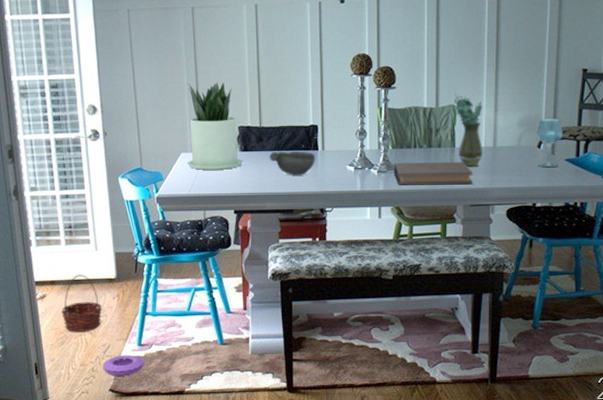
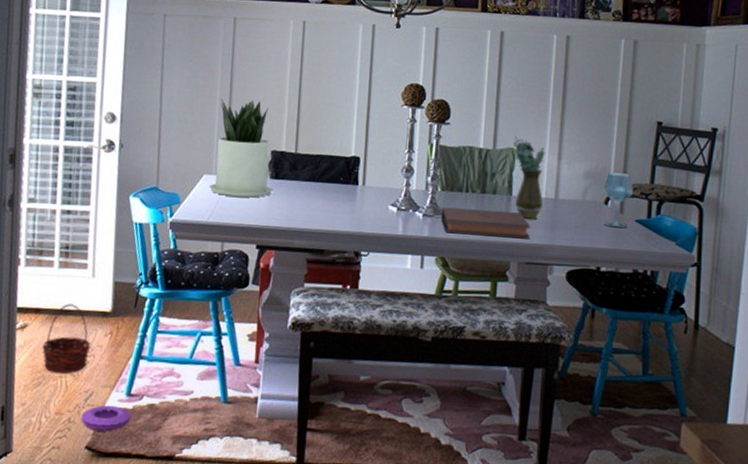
bowl: present [269,151,315,175] -> none [302,182,354,212]

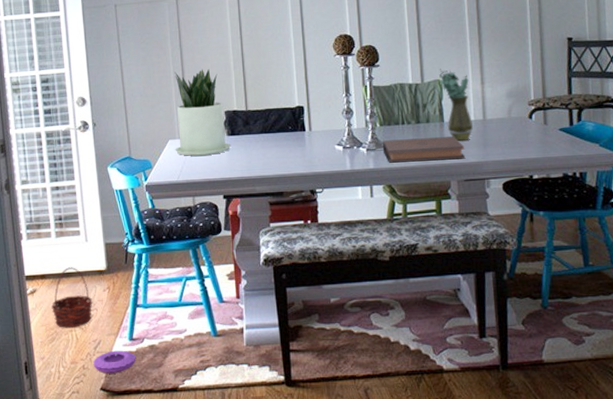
wine glass: present [603,172,633,228] -> none [526,88,554,139]

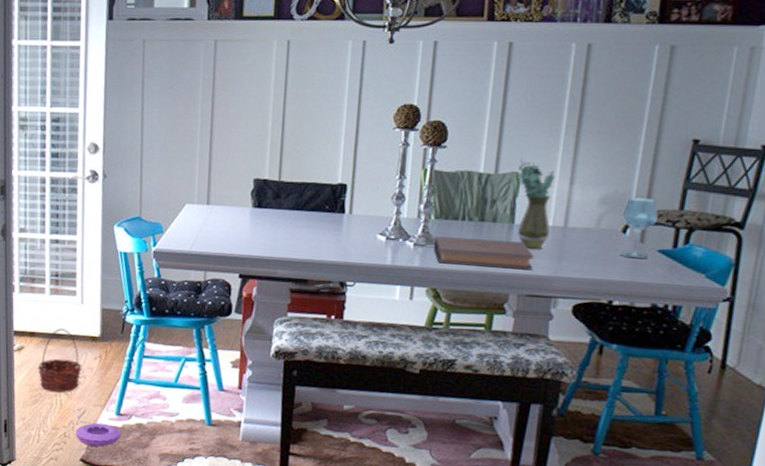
planter: present [175,68,231,156] -> none [191,126,256,227]
wine glass: none [526,88,554,139] -> present [619,197,658,259]

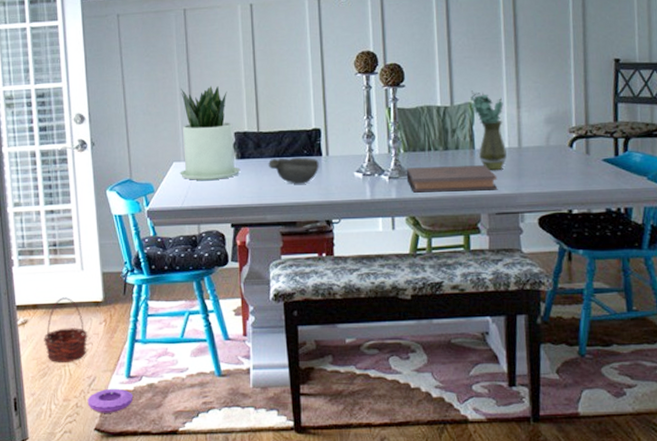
planter: none [191,126,256,227] -> present [179,85,241,180]
bowl: none [286,211,341,241] -> present [268,157,319,184]
wine glass: present [619,197,658,259] -> none [566,114,597,170]

